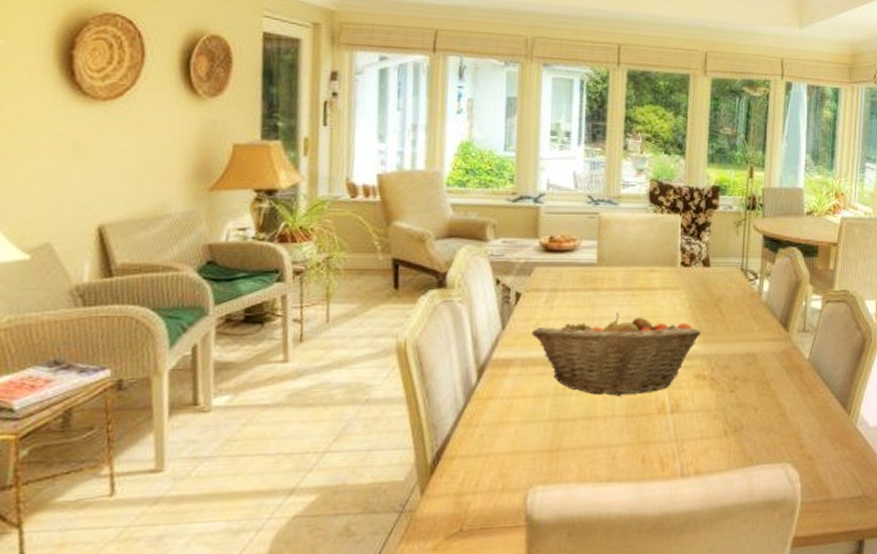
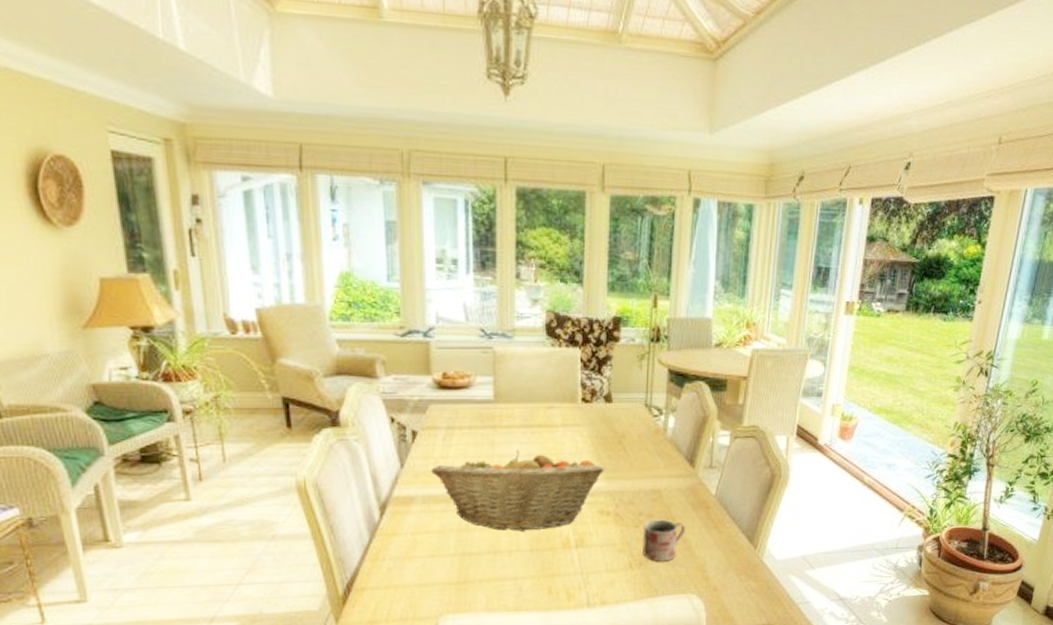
mug: none [738,383,780,428] -> present [643,519,685,562]

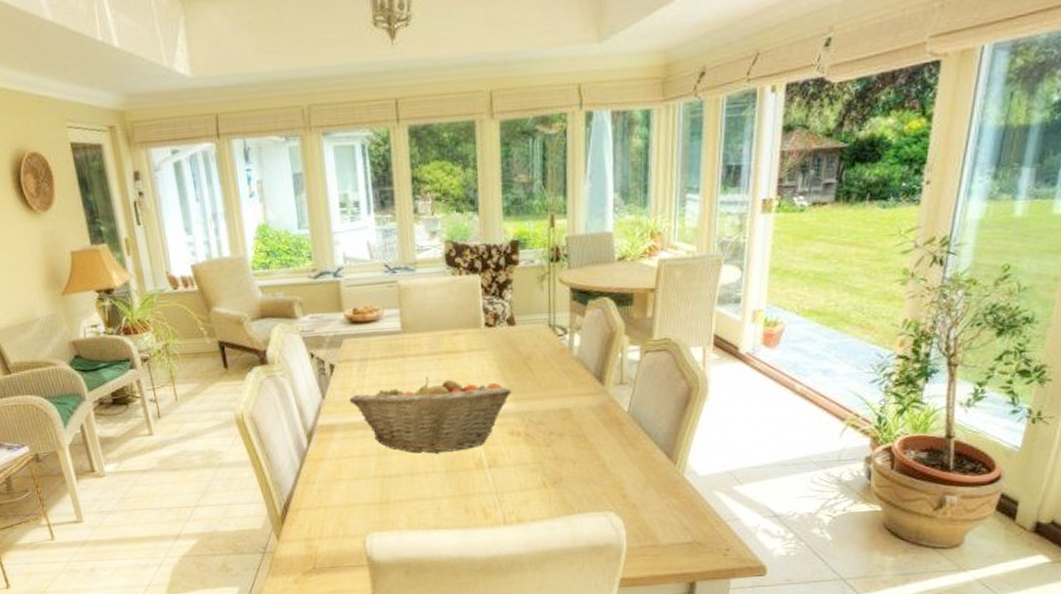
mug: present [643,519,685,562] -> none [555,437,599,480]

